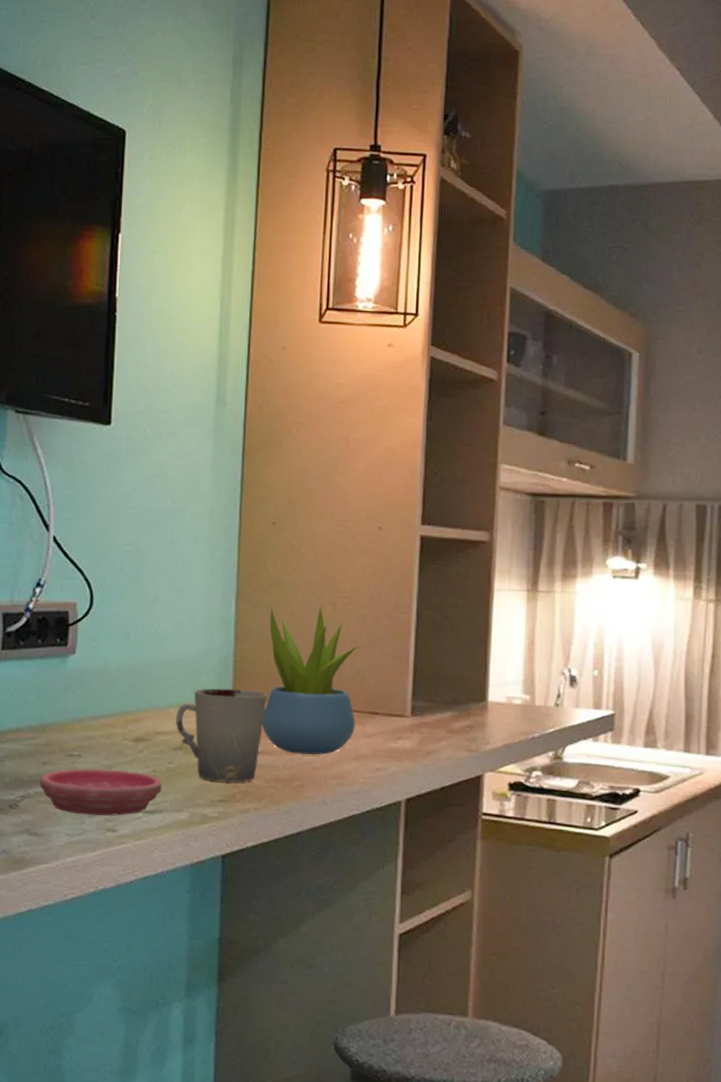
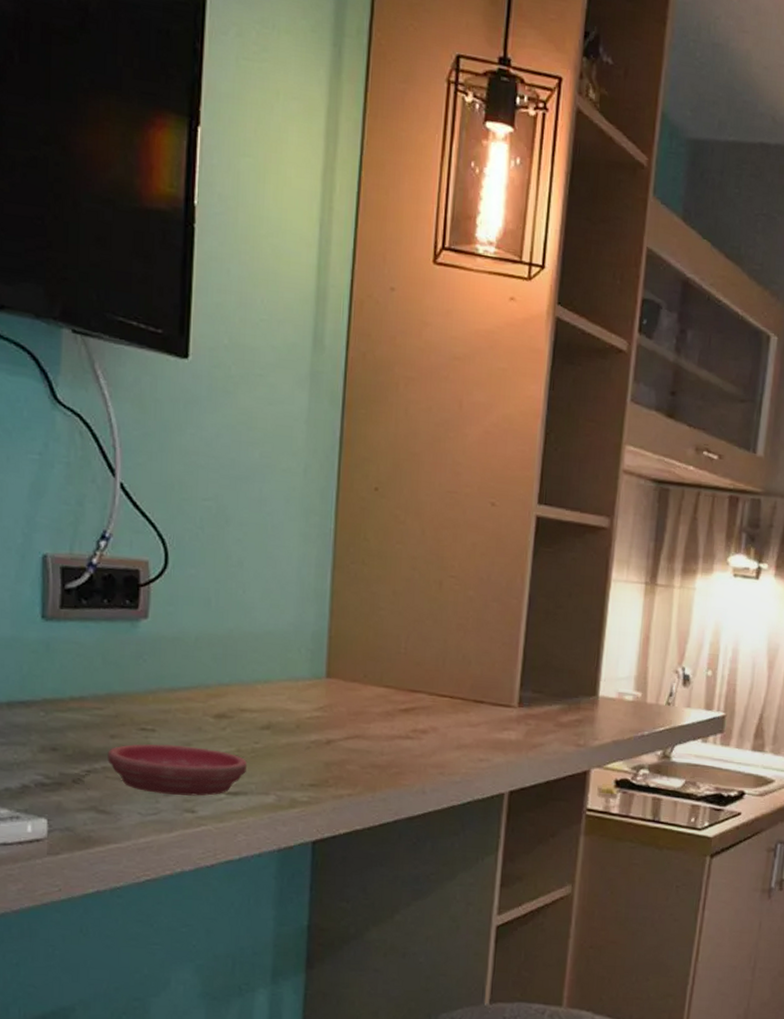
cup: present [176,688,267,783] -> none [263,665,365,767]
succulent plant: present [262,606,358,755] -> none [358,582,465,742]

